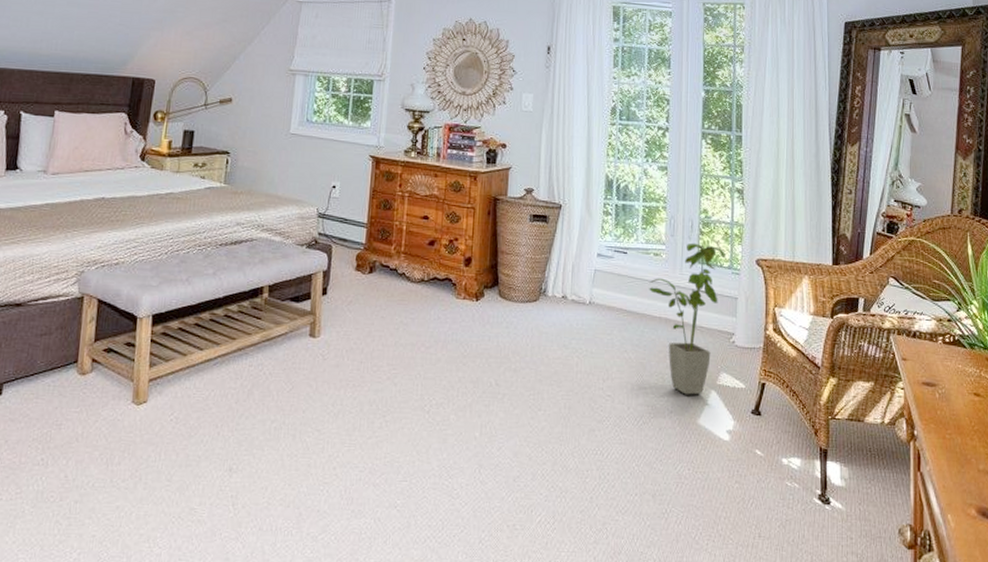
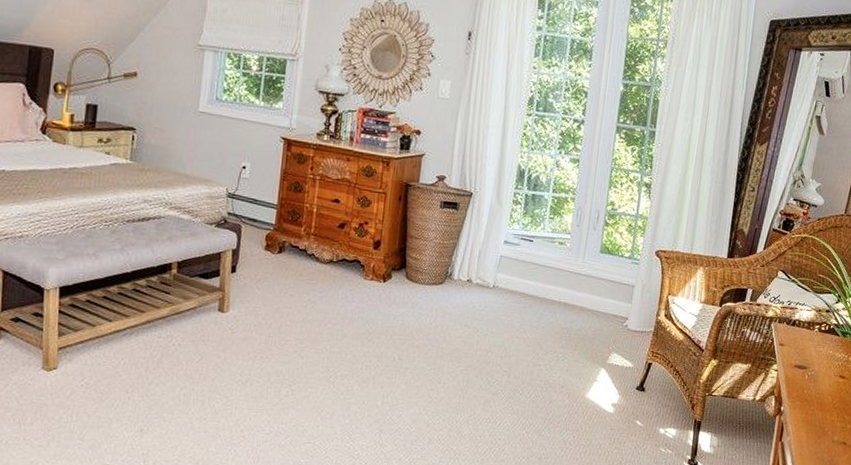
house plant: present [649,243,725,395] -> none [551,233,627,372]

